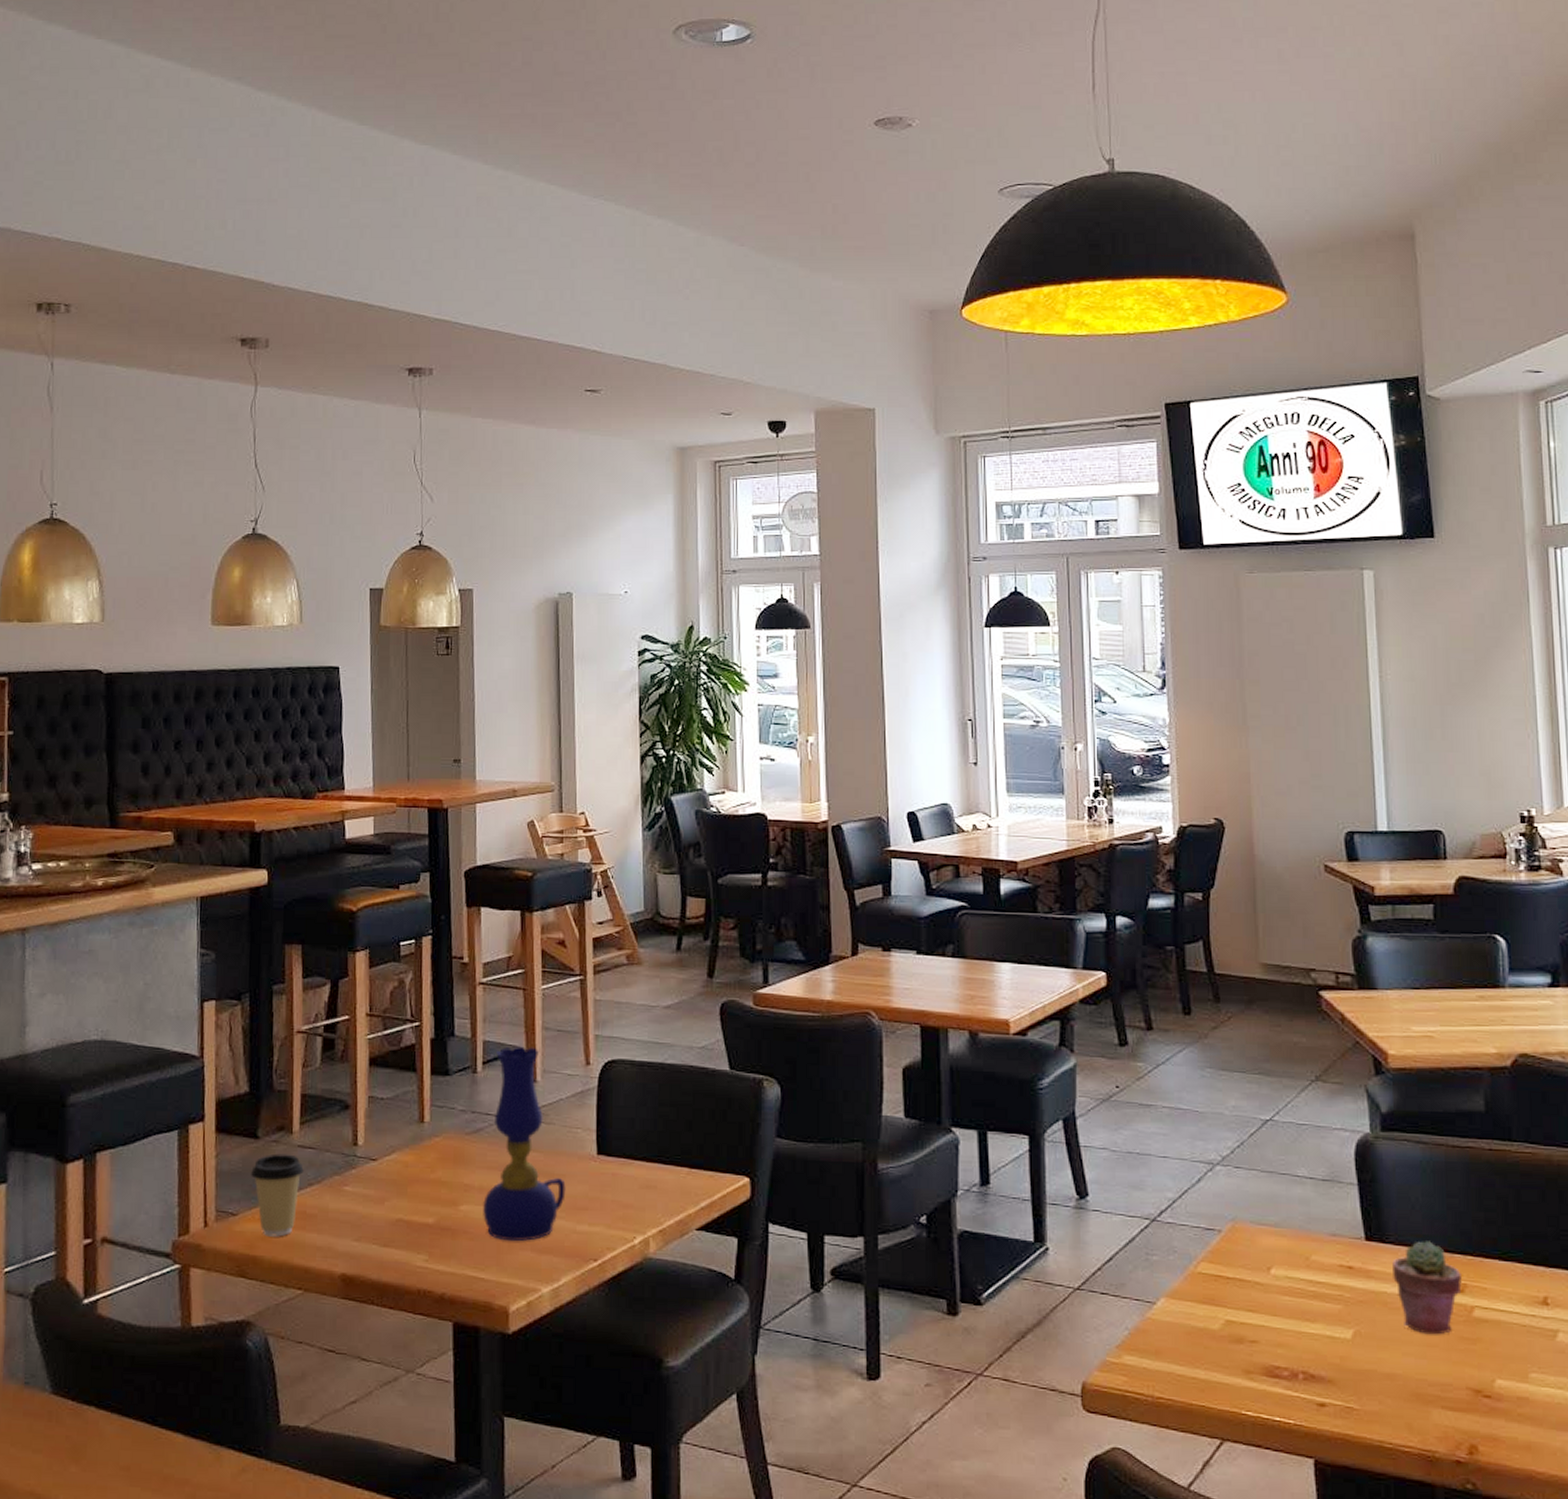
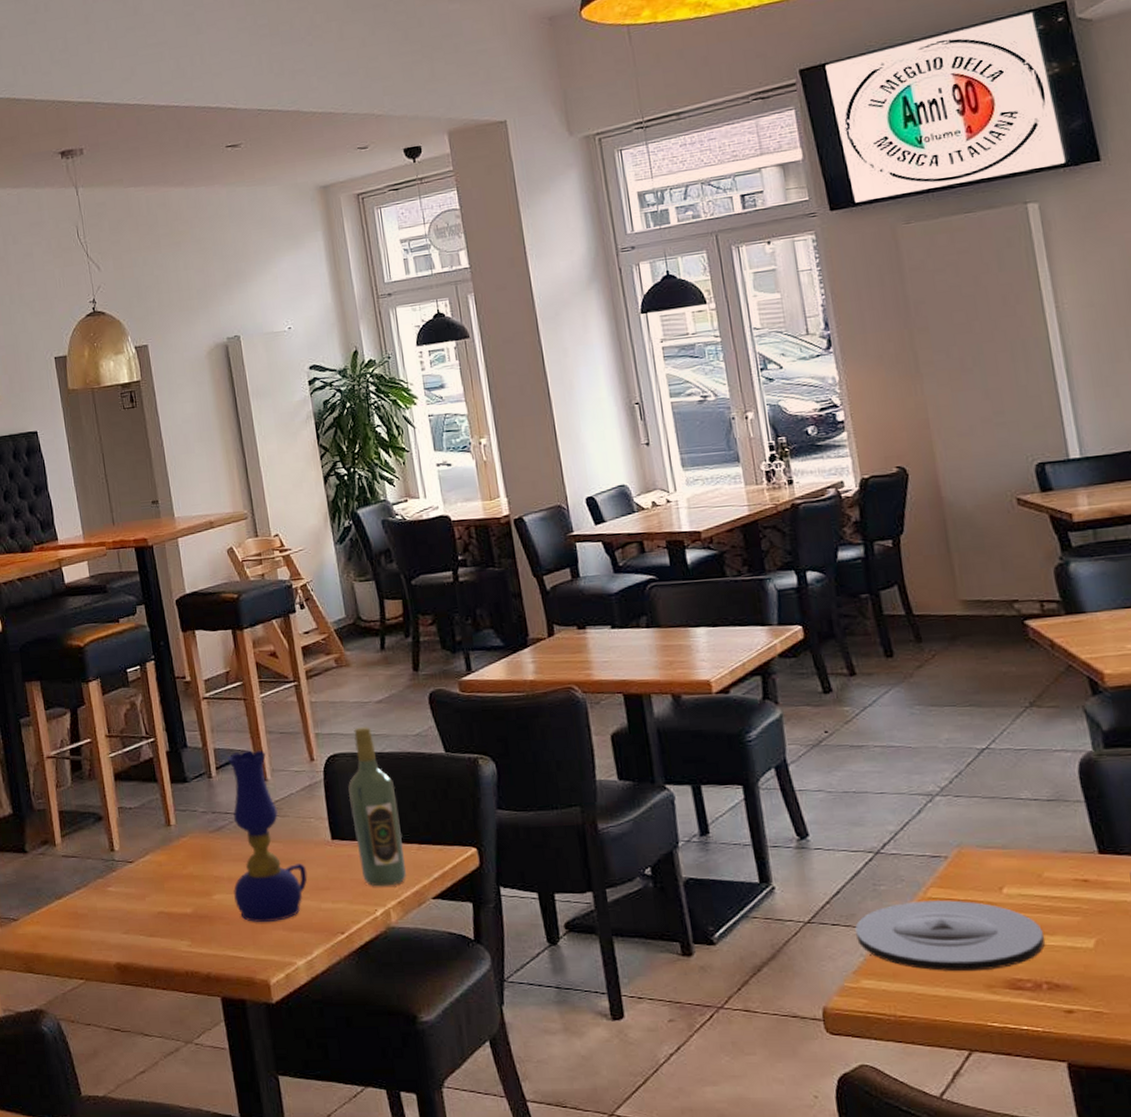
coffee cup: present [251,1153,304,1237] -> none [25,864,71,936]
wine bottle: none [621,1032,673,1212] -> present [348,726,406,887]
plate: none [1124,1275,1305,1355] -> present [855,900,1045,972]

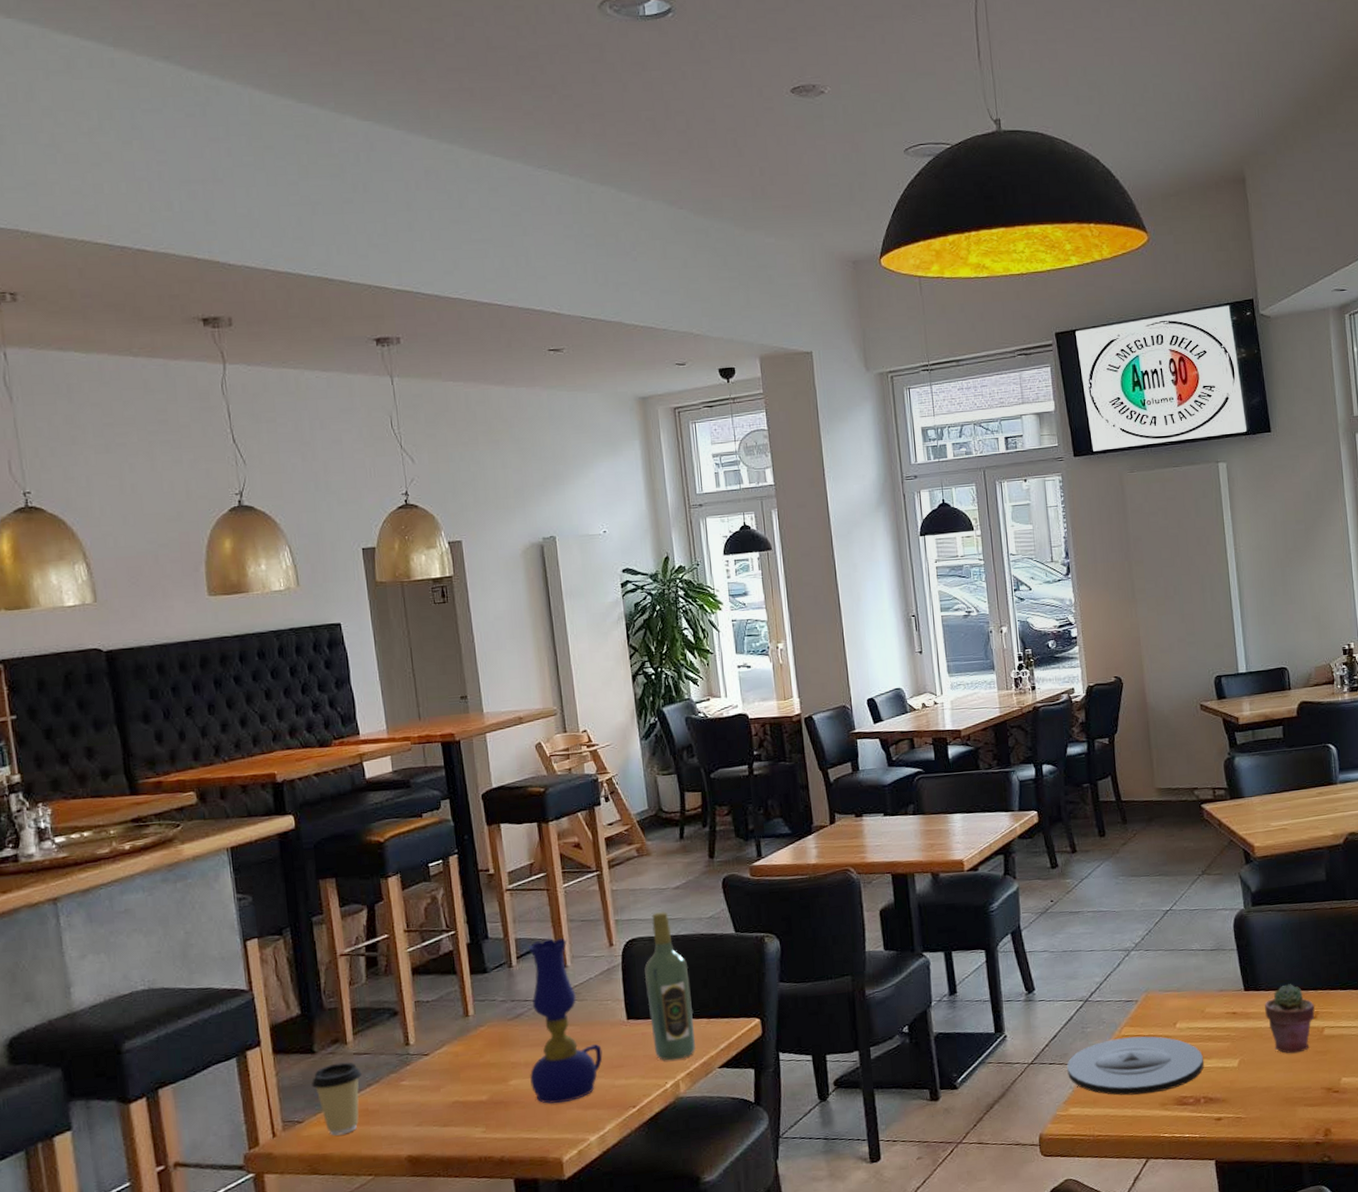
coffee cup: none [25,864,71,936] -> present [312,1062,362,1136]

